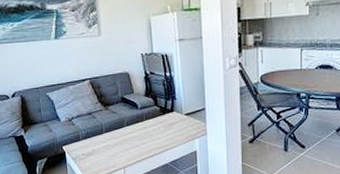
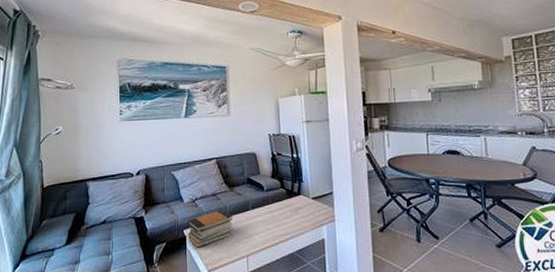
book stack: none [66,127,110,162] -> present [188,210,234,248]

